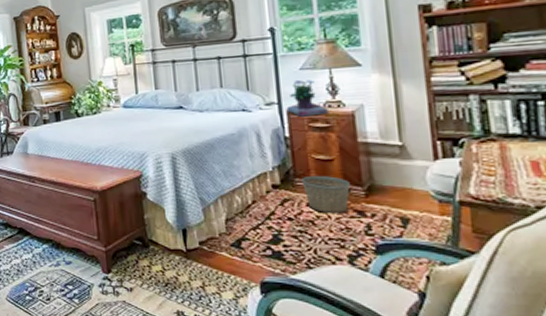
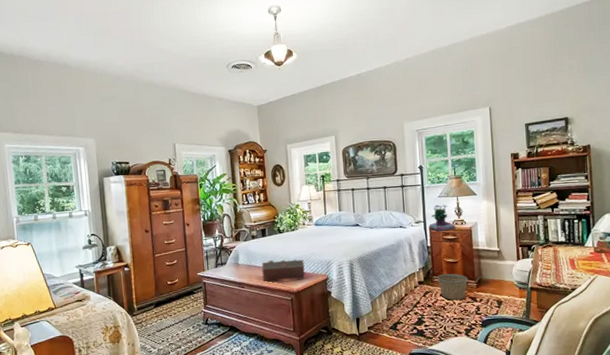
decorative box: none [56,149,112,176] -> present [261,259,305,281]

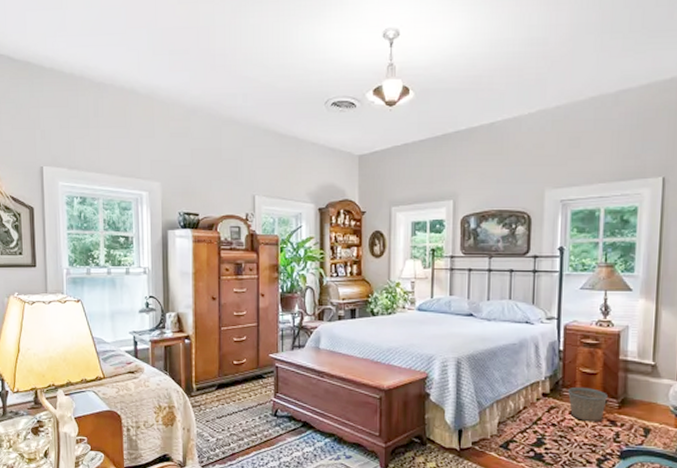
decorative box: present [261,259,305,281] -> none [347,348,400,375]
potted flower: present [429,204,455,232] -> none [564,298,599,333]

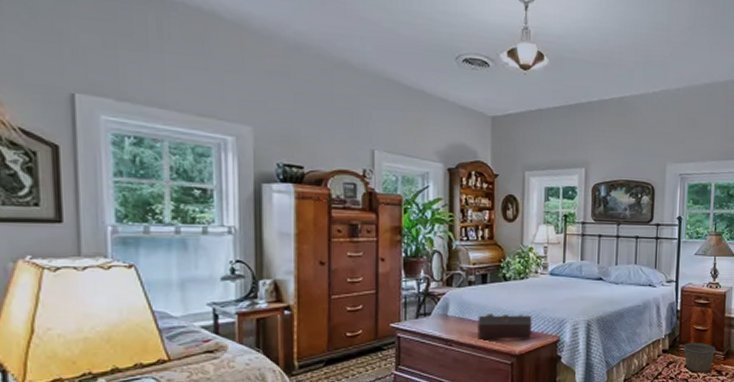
decorative box: none [347,348,400,375] -> present [477,313,532,340]

